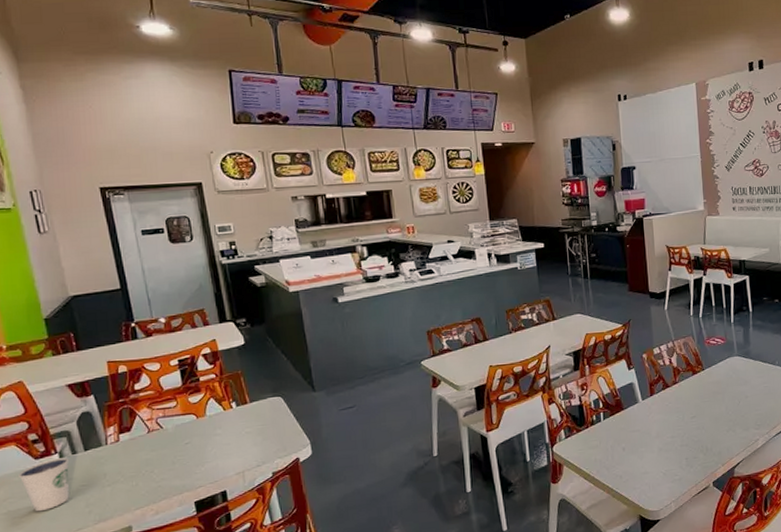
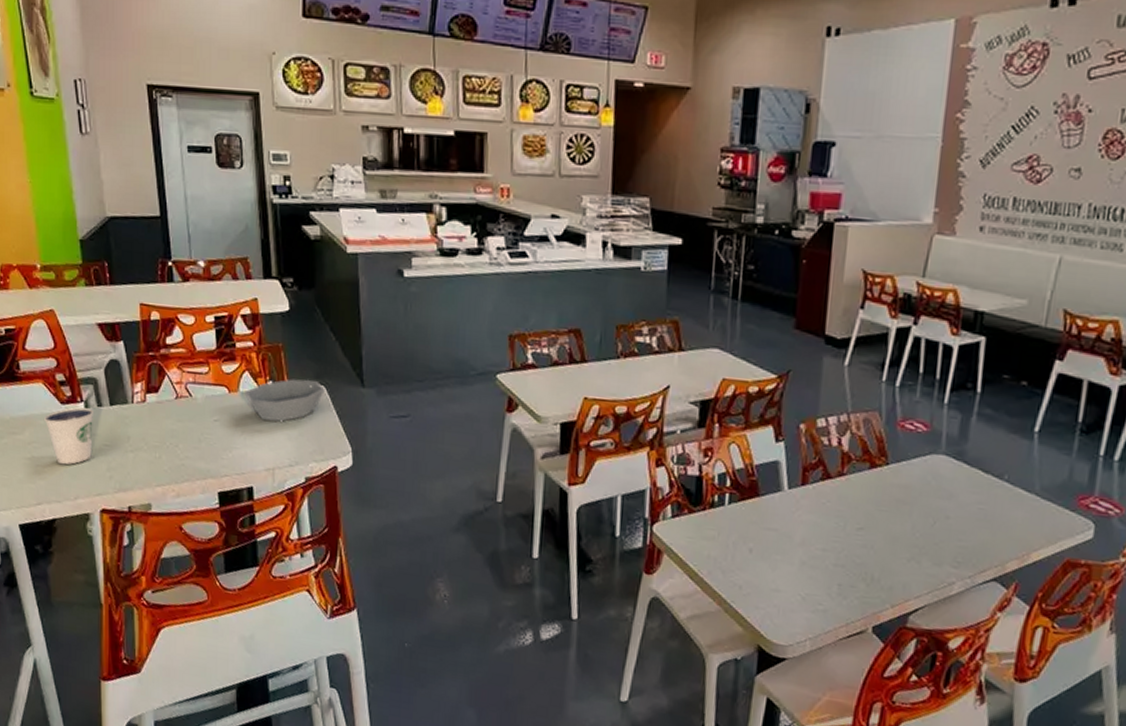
bowl: none [210,395,282,434] -> present [243,379,325,422]

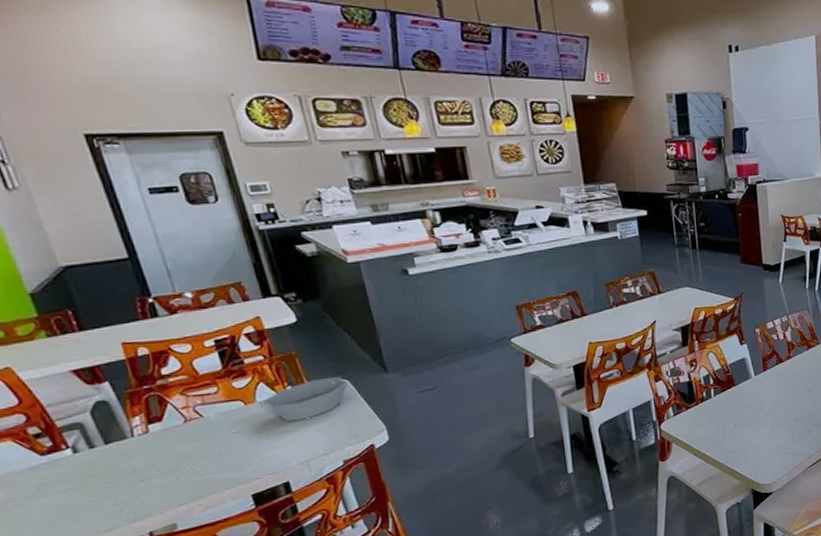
dixie cup: present [44,407,94,465] -> none [21,452,92,514]

